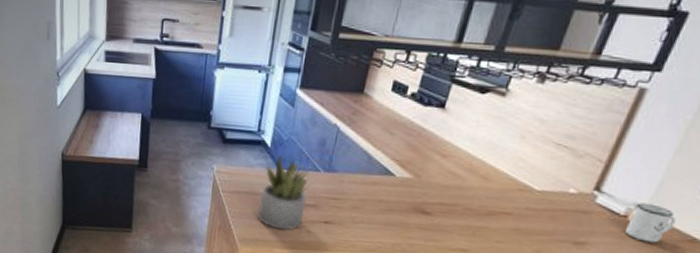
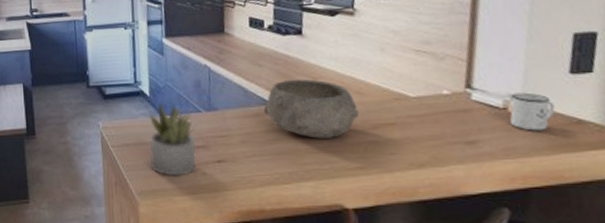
bowl: none [384,152,479,218] -> present [264,79,360,139]

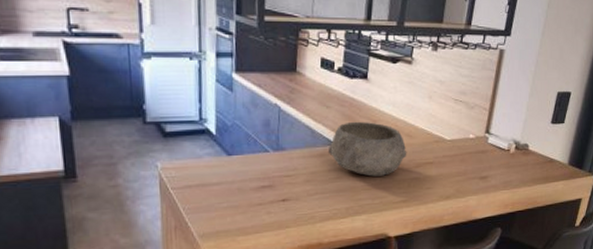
succulent plant: present [149,101,197,177] -> none [213,140,264,217]
mug: present [510,92,555,131] -> none [511,137,539,168]

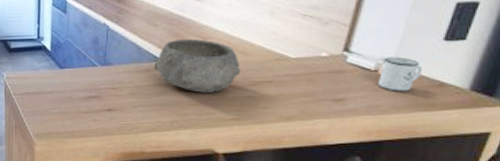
mug: none [511,137,539,168] -> present [379,56,422,91]

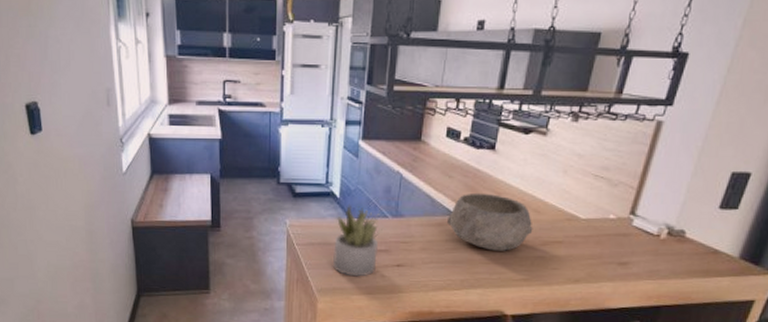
succulent plant: none [47,55,92,122] -> present [332,203,382,277]
mug: present [379,56,422,91] -> none [660,222,699,257]

